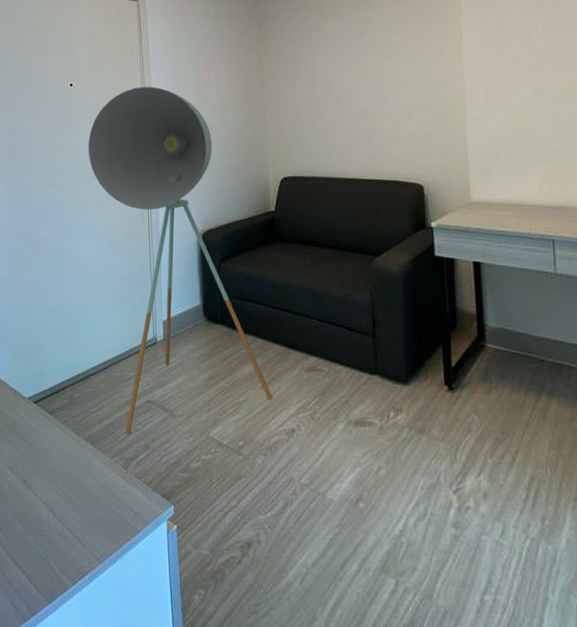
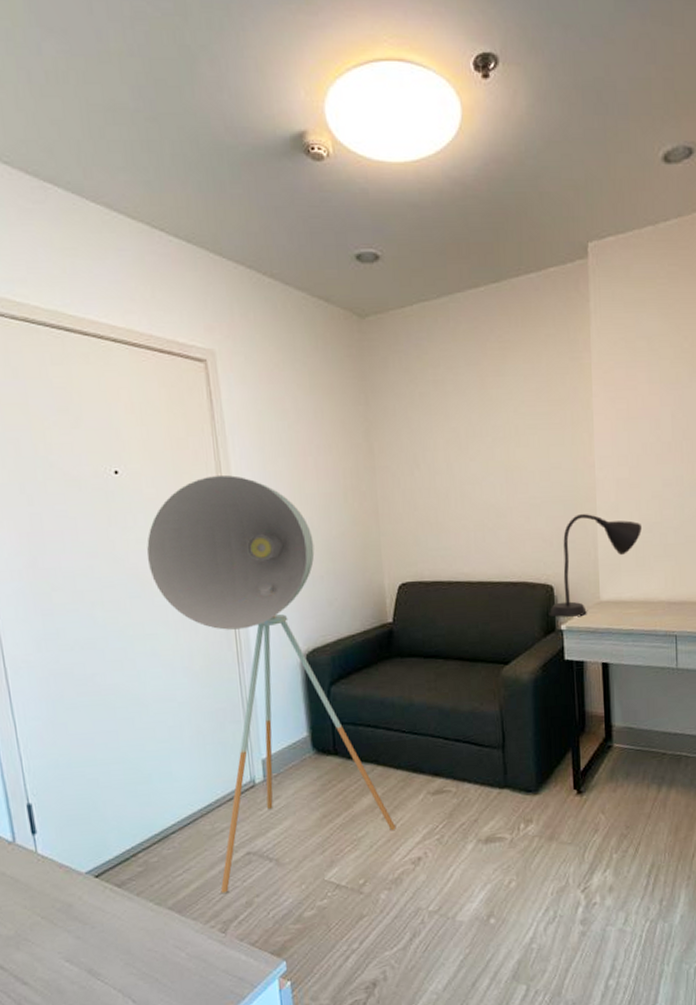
desk lamp: none [418,120,513,216] -> present [548,514,642,618]

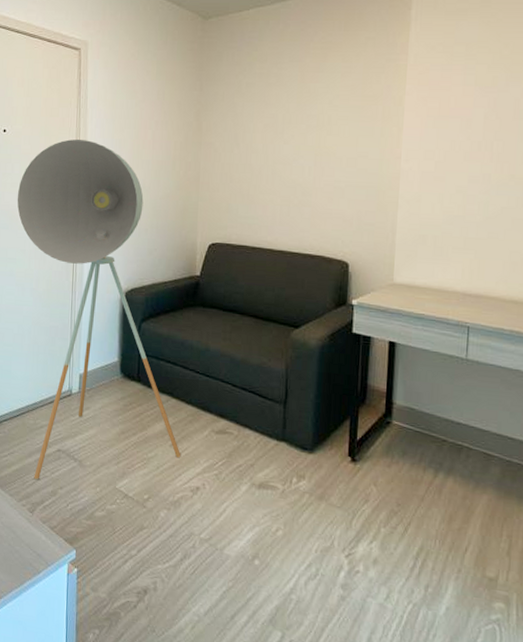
desk lamp: present [548,514,642,618] -> none [341,200,443,295]

